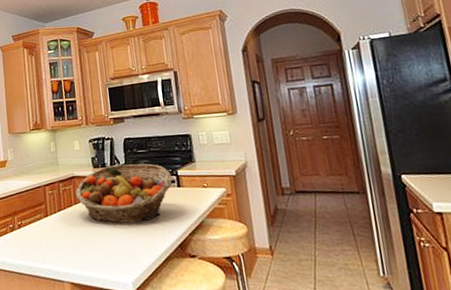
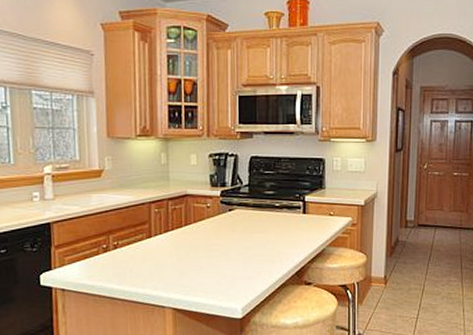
fruit basket: present [76,163,172,223] -> none [187,185,298,248]

